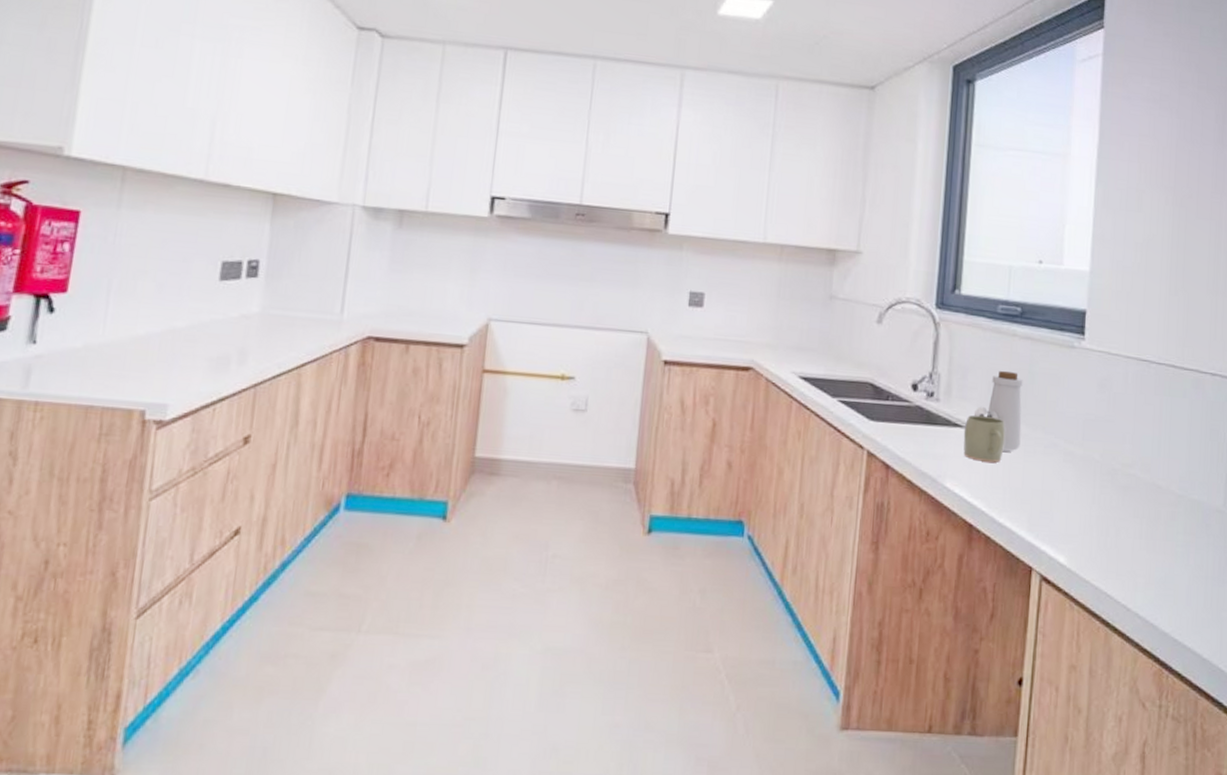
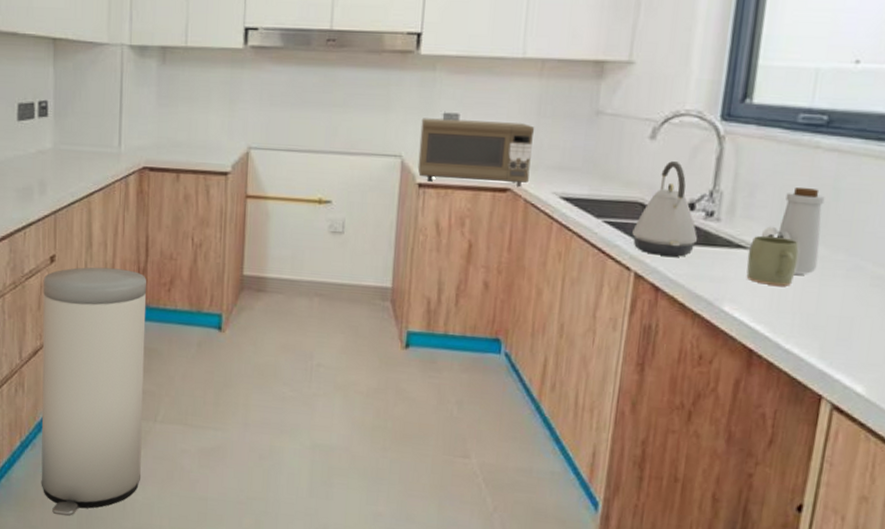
pedal bin: none [201,449,362,763] -> present [41,267,147,516]
microwave: none [663,295,775,367] -> present [417,118,535,188]
kettle: none [864,344,921,435] -> present [632,161,698,257]

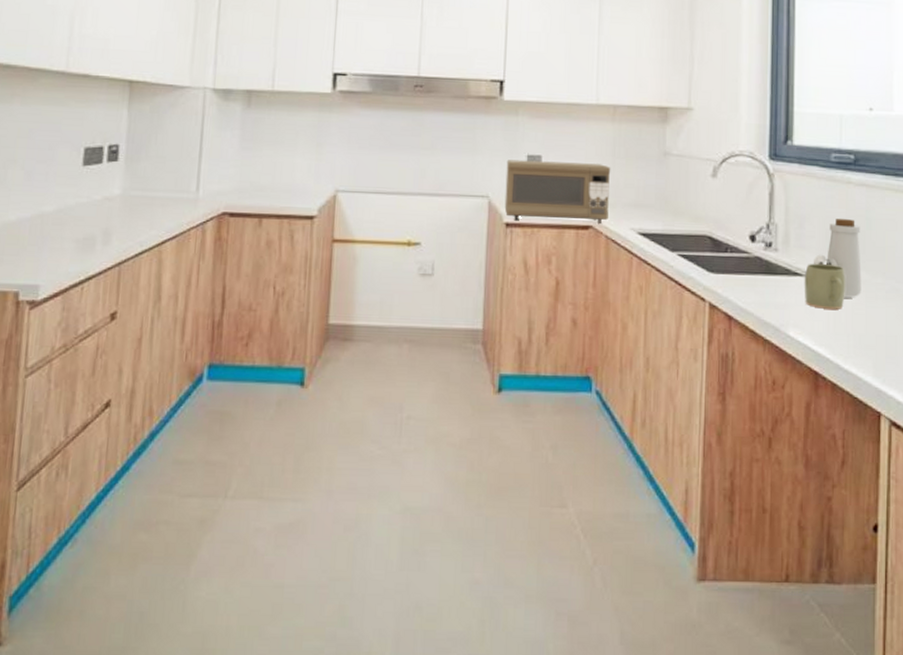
pedal bin: present [41,267,147,516] -> none [80,323,222,628]
kettle: present [632,161,698,257] -> none [704,197,761,286]

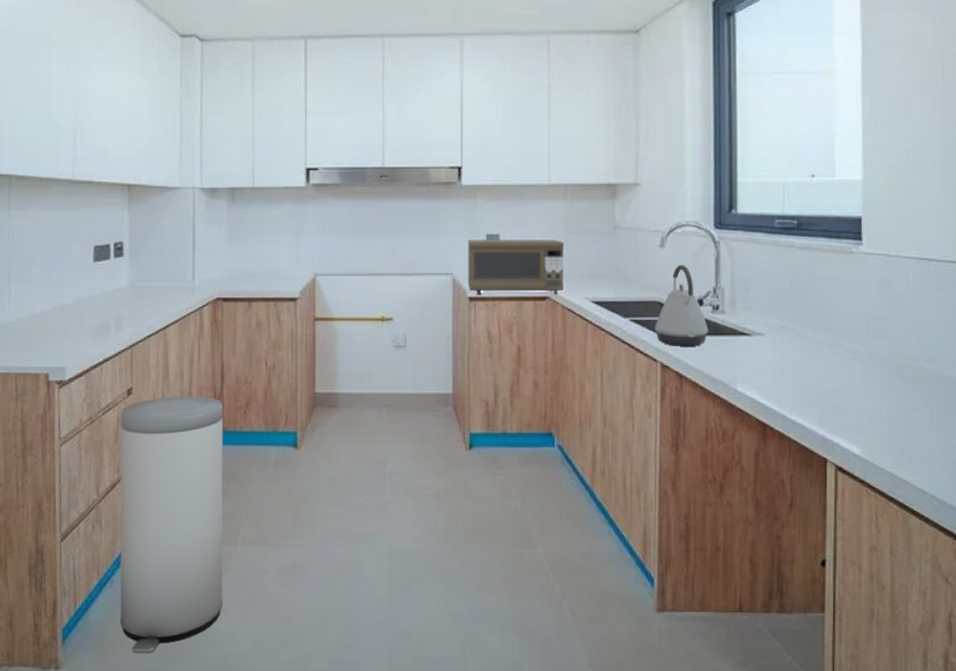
pedal bin: none [80,323,222,628] -> present [120,396,224,654]
kettle: none [704,197,761,286] -> present [655,265,709,346]
mug: present [804,263,846,309] -> none [750,323,792,365]
bottle: present [813,219,862,298] -> none [759,281,806,354]

